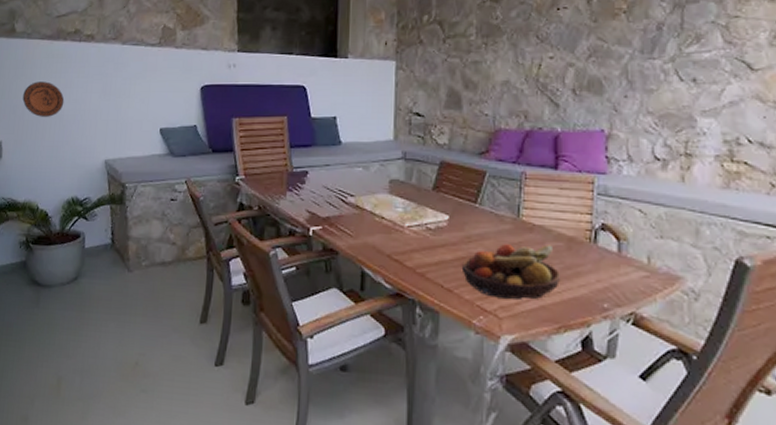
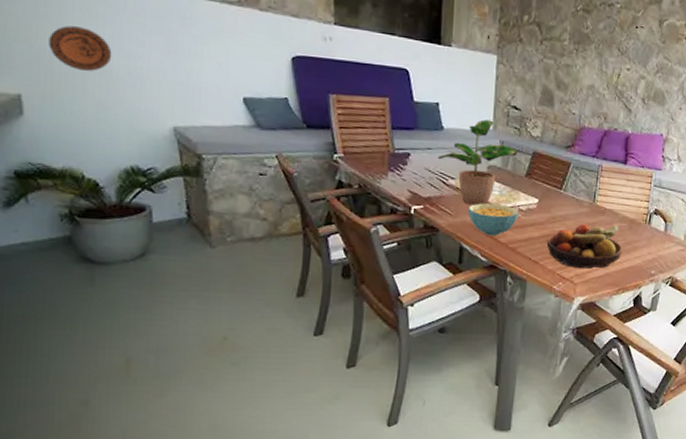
potted plant: none [335,130,423,225] -> present [437,119,518,206]
cereal bowl: none [369,222,426,258] -> present [468,203,519,235]

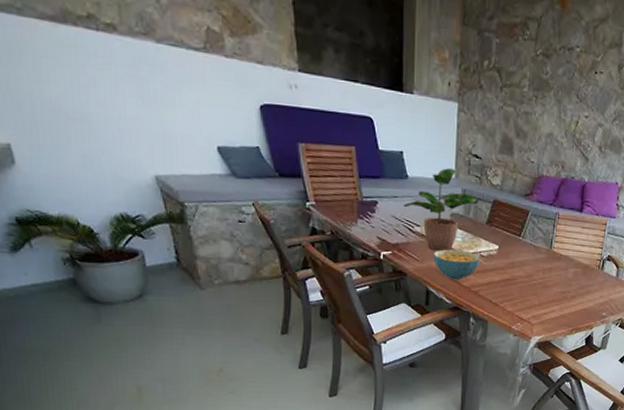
decorative plate: present [49,25,112,71] -> none [28,74,90,121]
fruit bowl: present [546,224,623,268] -> none [506,269,577,311]

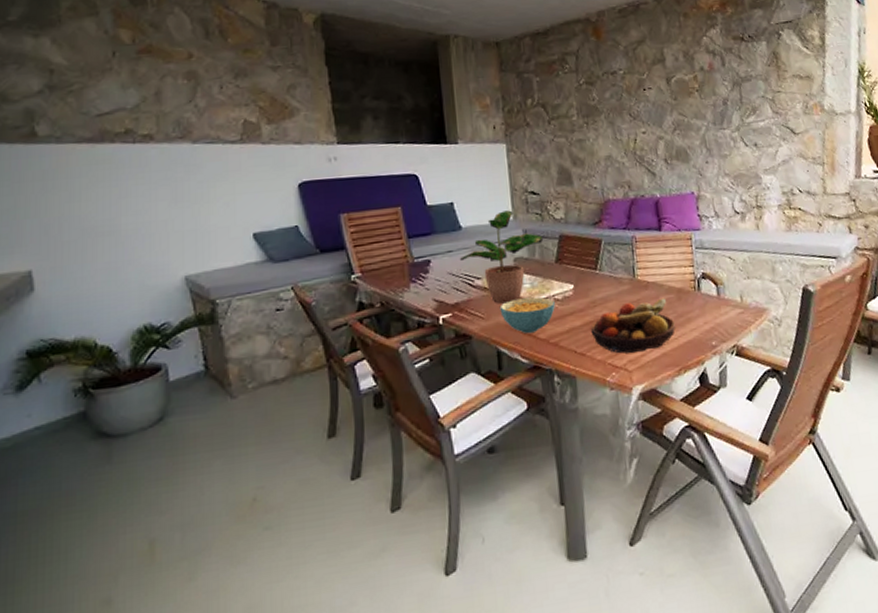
fruit bowl: none [506,269,577,311] -> present [590,297,676,353]

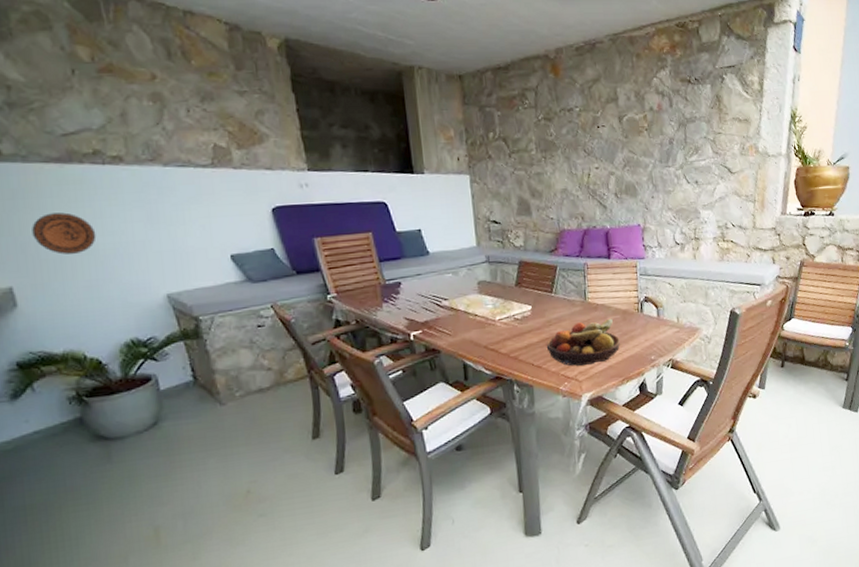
decorative plate: none [57,192,120,236] -> present [32,212,97,255]
potted plant: present [459,210,544,304] -> none [427,237,505,322]
cereal bowl: present [499,297,555,333] -> none [465,316,515,348]

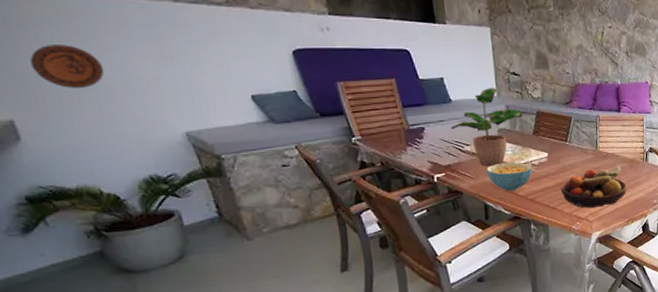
potted plant: none [427,237,505,322] -> present [450,88,523,167]
cereal bowl: none [465,316,515,348] -> present [486,162,533,191]

